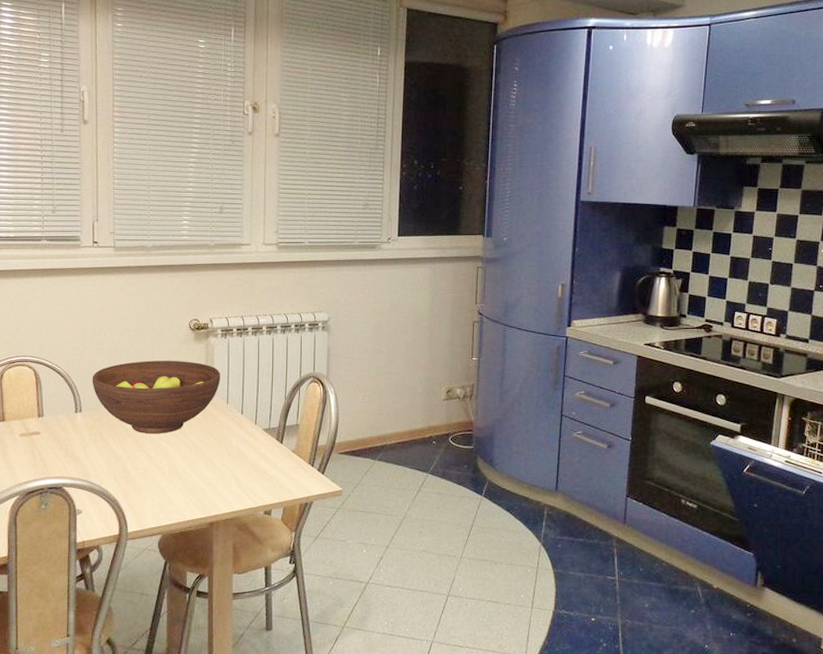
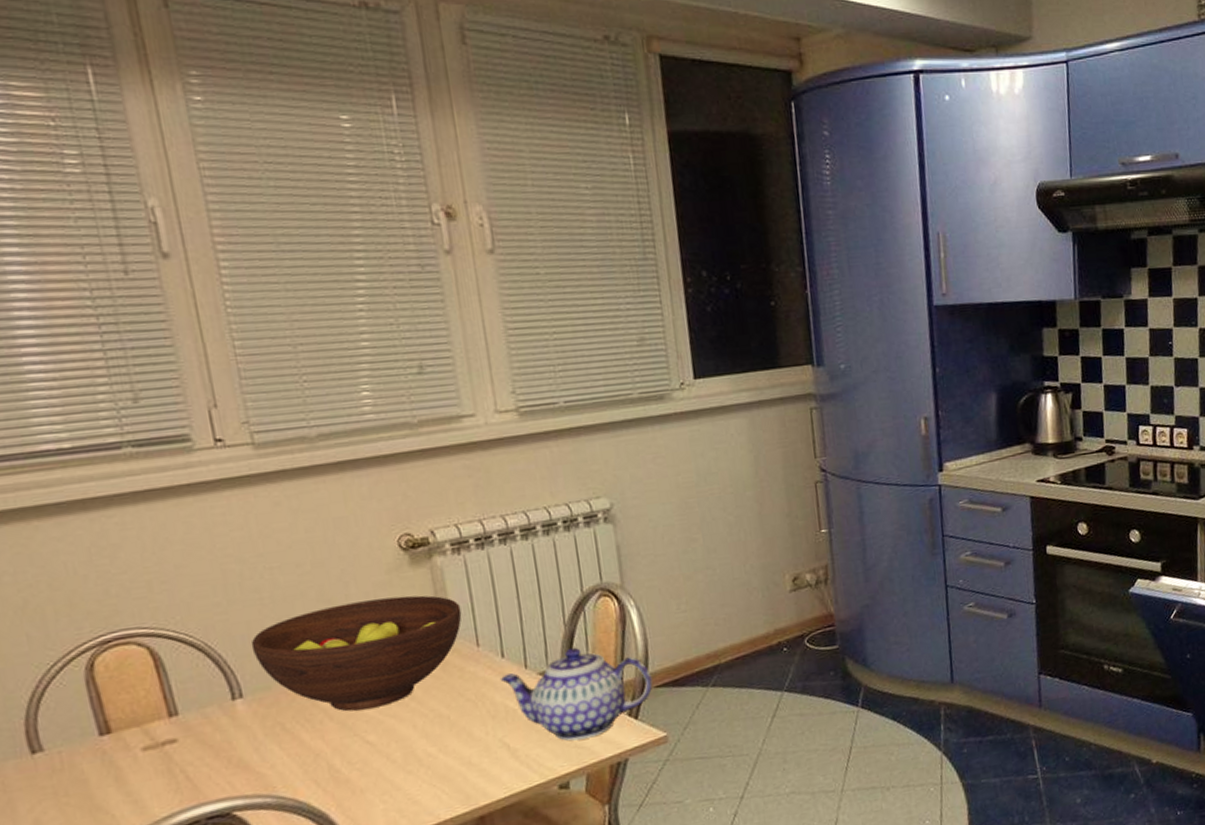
teapot: none [238,415,338,482] -> present [499,647,653,741]

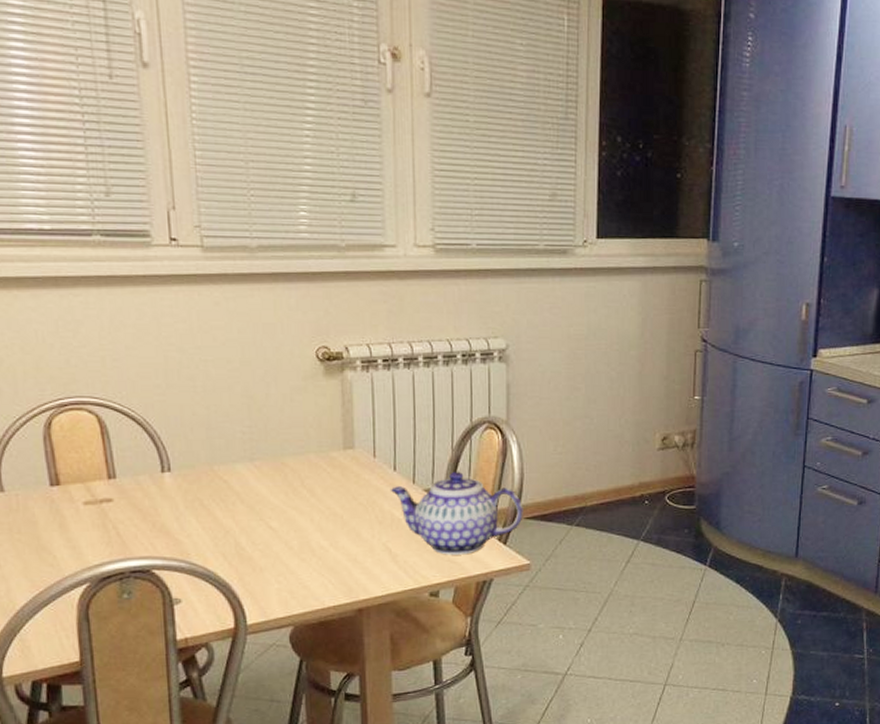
fruit bowl: present [251,595,462,712] -> none [182,402,364,498]

